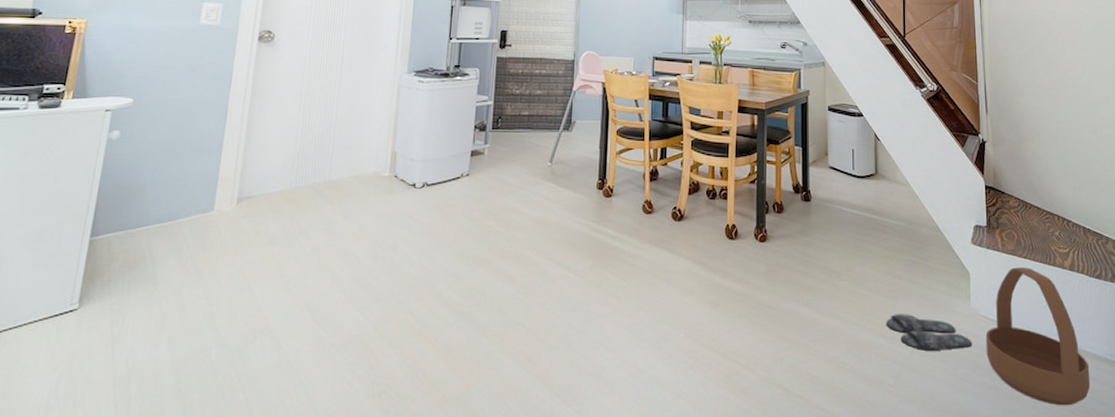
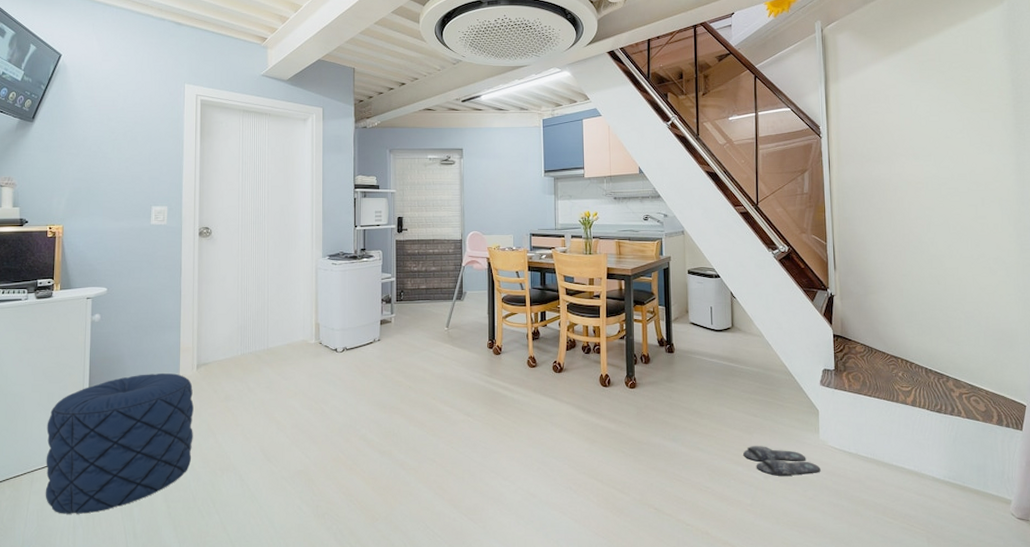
pouf: none [12,208,229,390] -> present [45,373,194,514]
basket: present [985,267,1090,406] -> none [833,404,929,521]

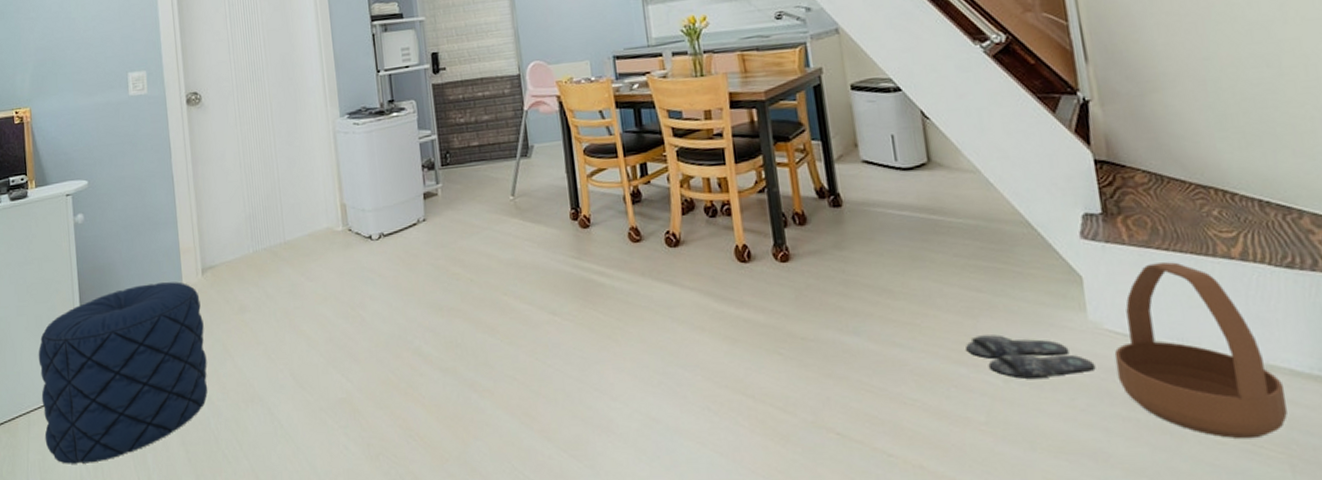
basket: none [833,404,929,521] -> present [1114,262,1288,439]

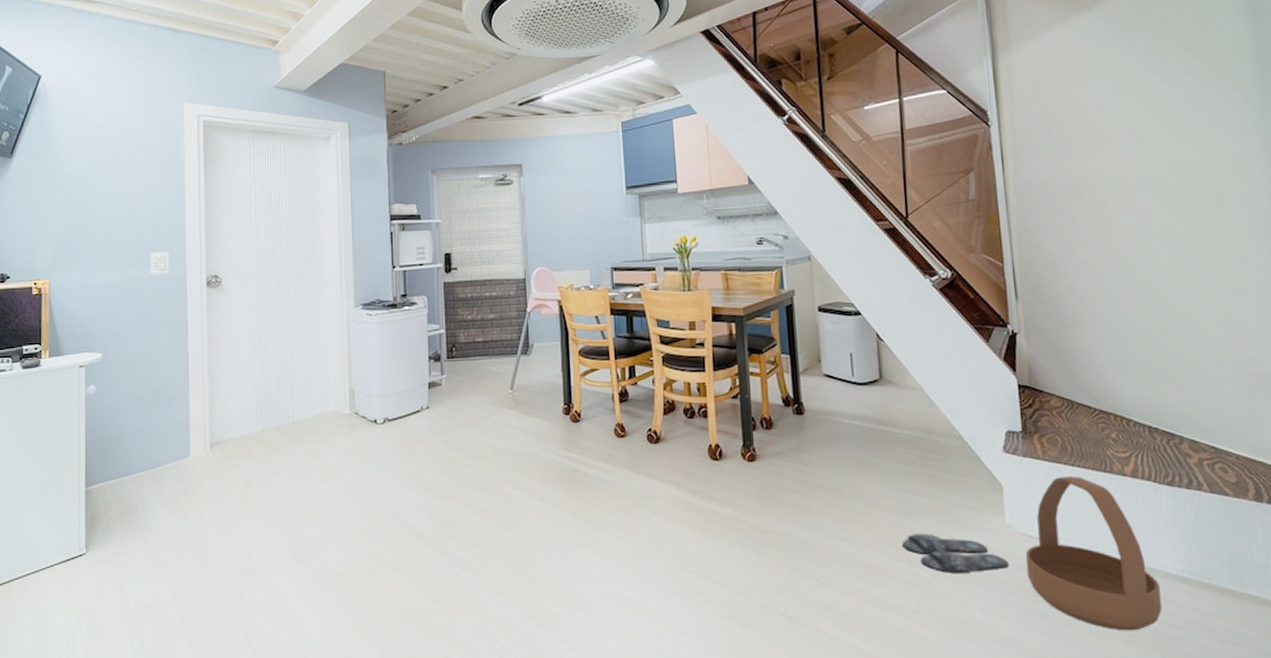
pouf: present [38,282,208,464] -> none [39,455,209,627]

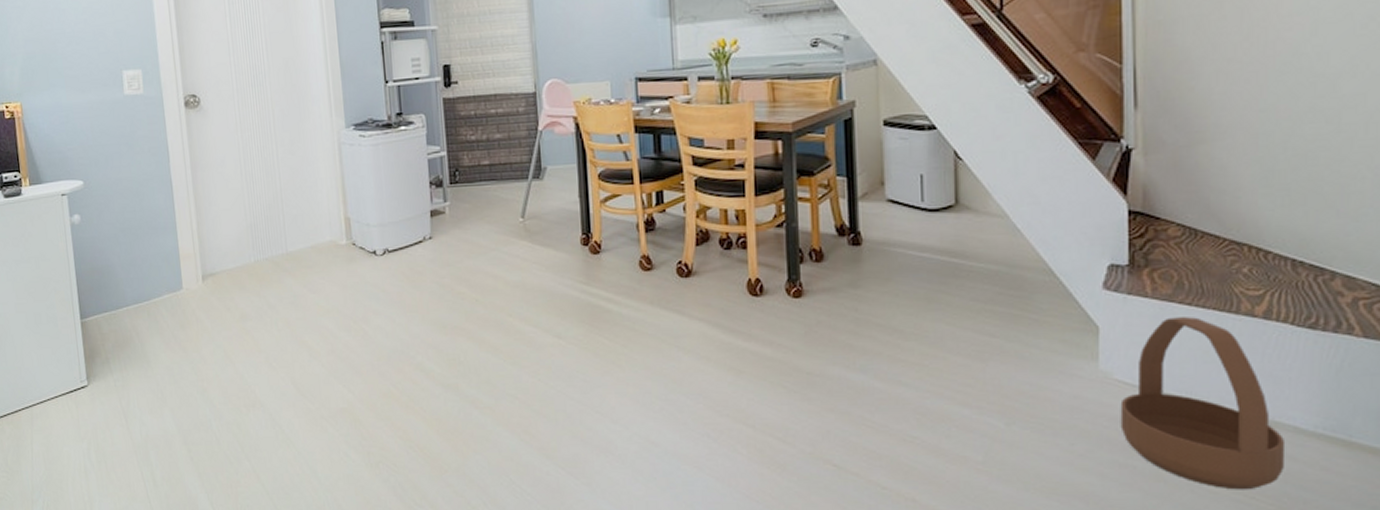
slippers: present [902,533,1009,573] -> none [972,379,1100,422]

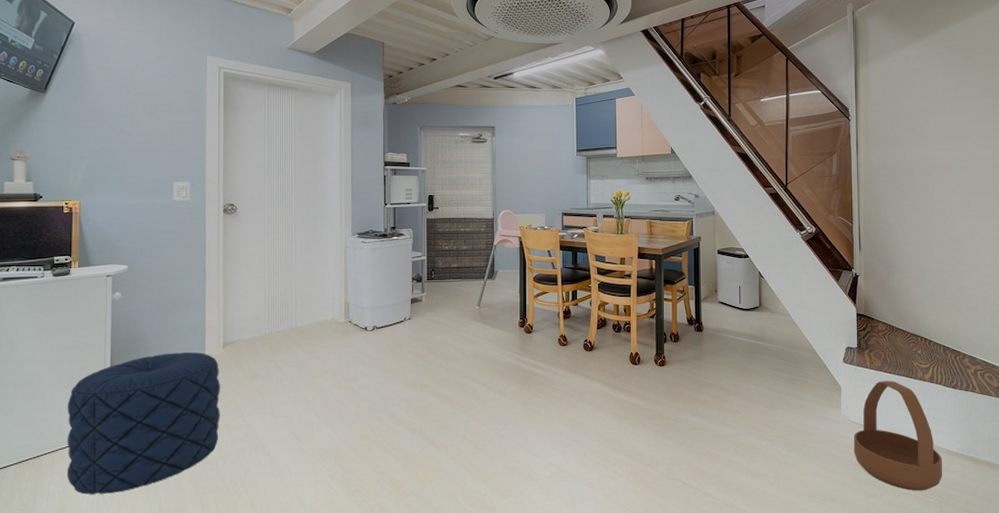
pouf: none [38,287,210,457] -> present [67,352,220,494]

